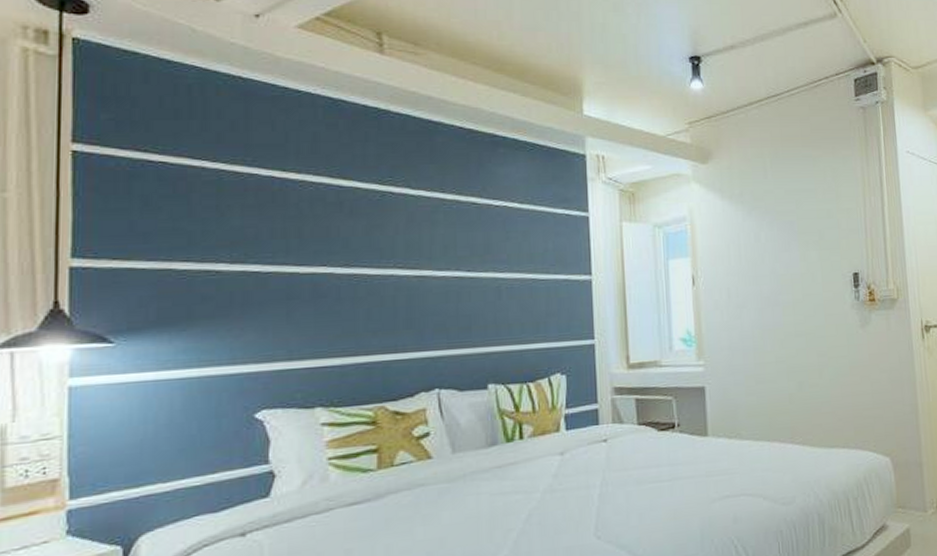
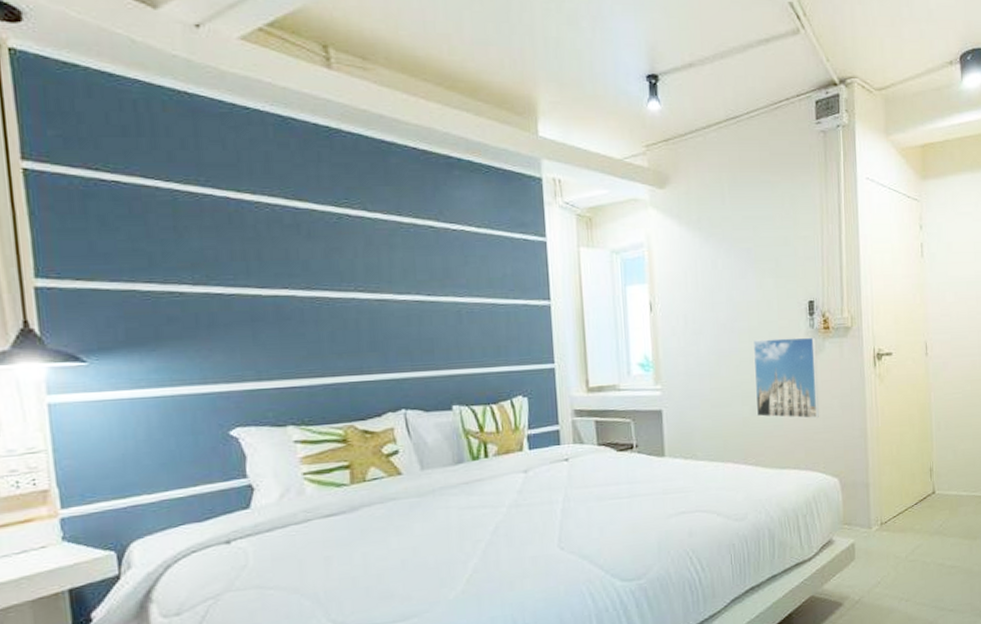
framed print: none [797,309,868,395] -> present [752,337,819,419]

